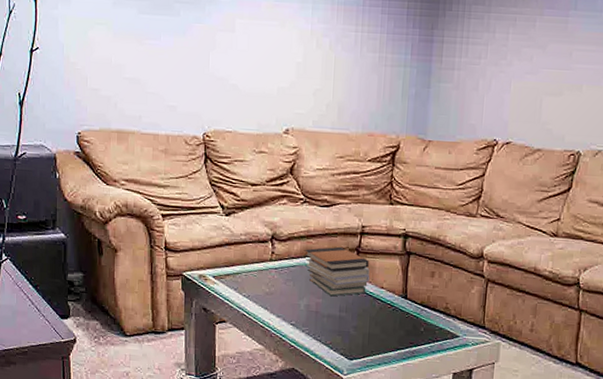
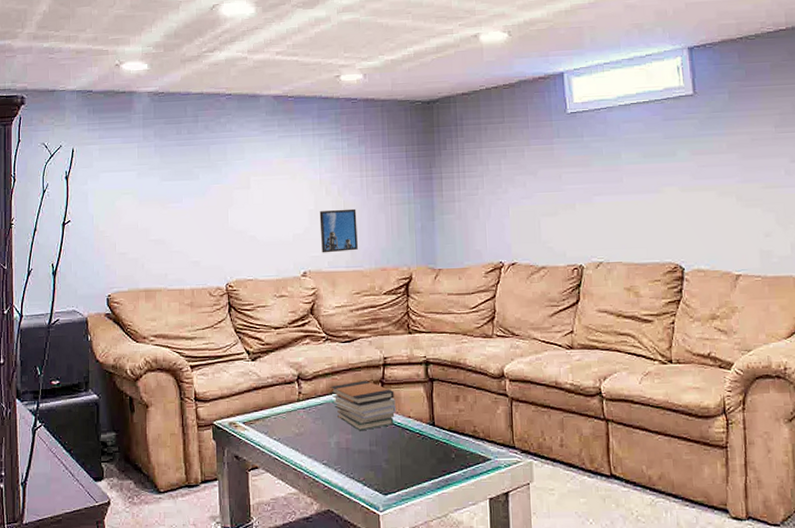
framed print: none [307,65,348,112] -> present [319,208,358,253]

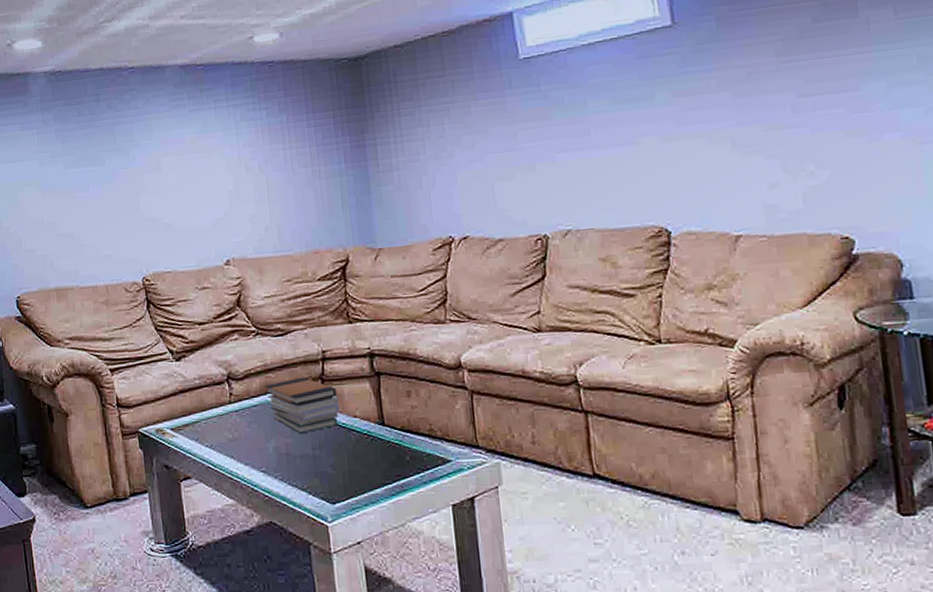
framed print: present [319,208,358,253] -> none [240,186,285,238]

